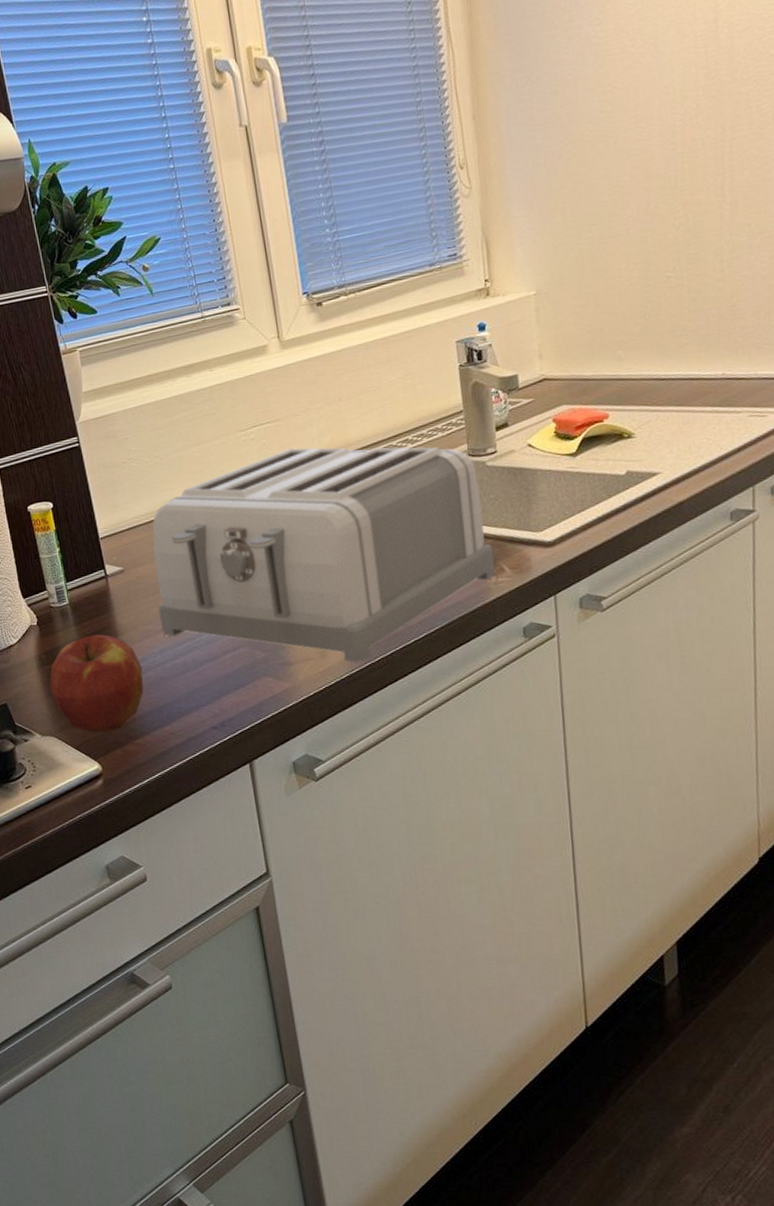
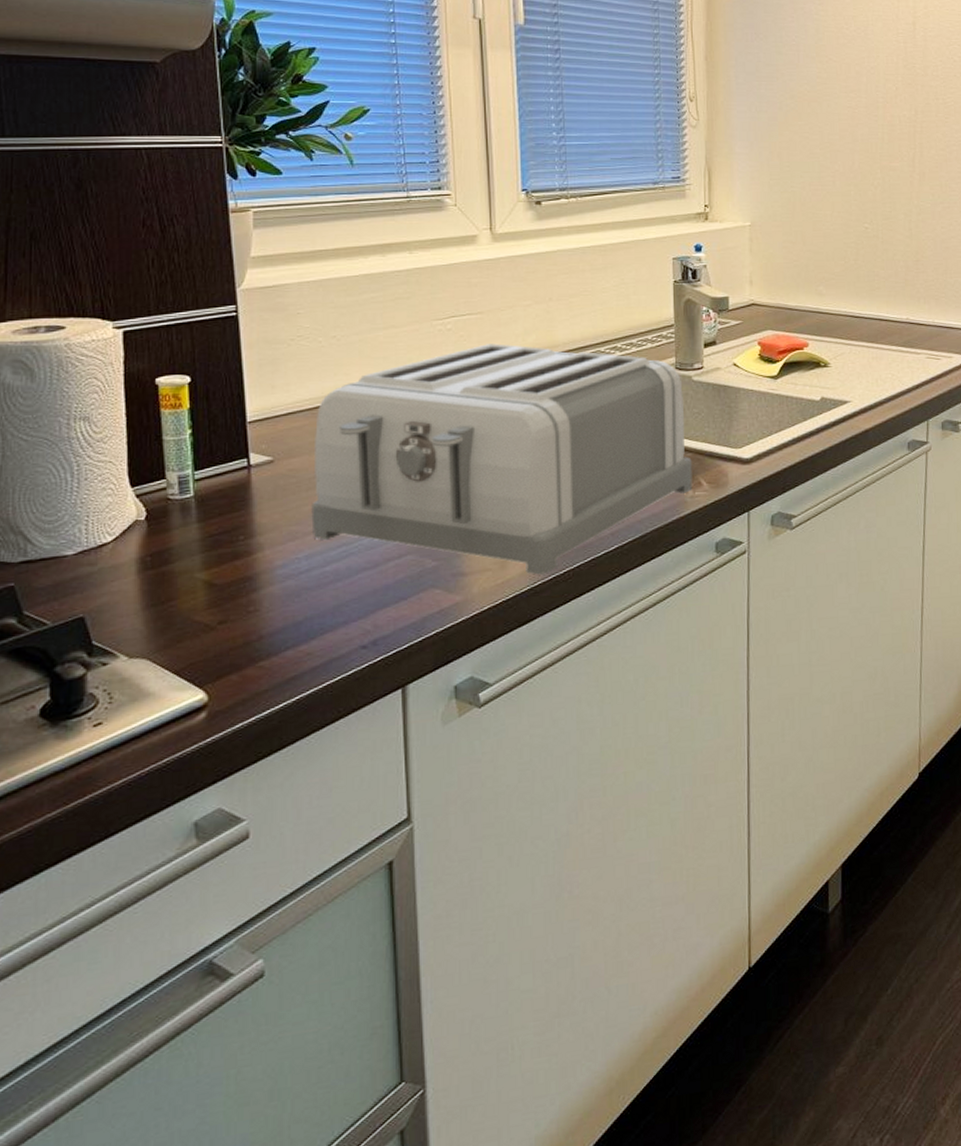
apple: present [49,634,144,733] -> none [149,534,281,654]

